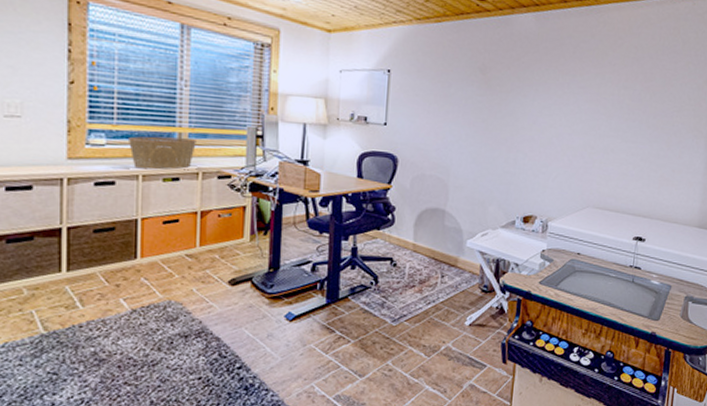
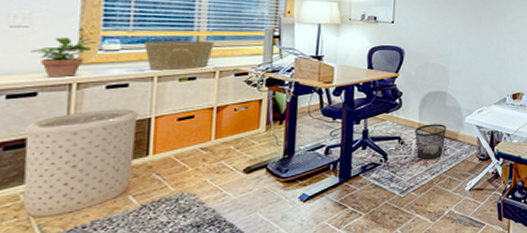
laundry basket: none [23,207,127,313] -> present [23,109,140,218]
potted plant: none [25,129,84,172] -> present [31,37,97,78]
waste bin: none [409,245,446,286] -> present [415,124,447,159]

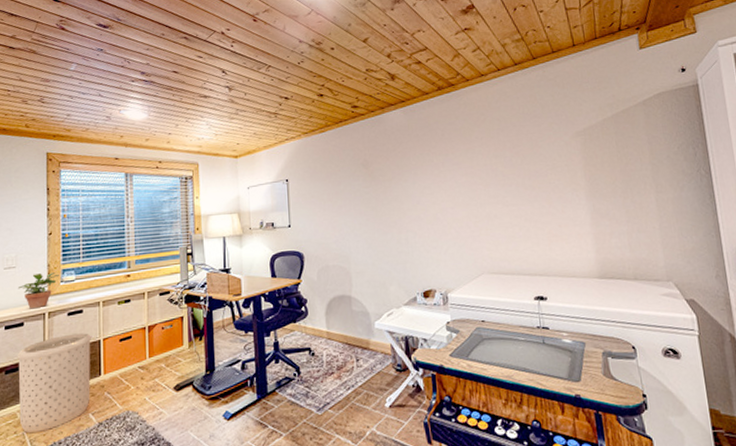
basket: present [144,40,214,71] -> none [92,265,142,296]
waste bin: present [415,124,447,159] -> none [324,331,357,372]

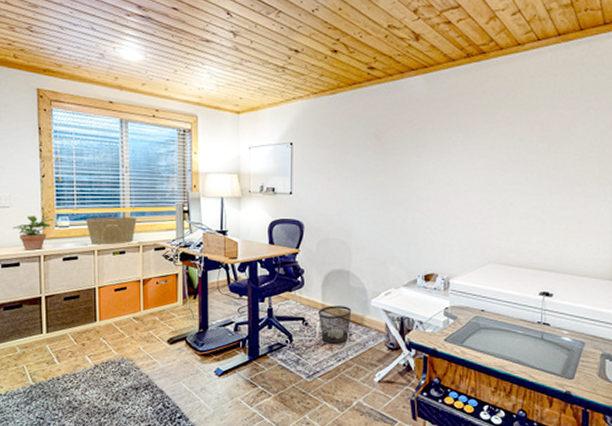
laundry basket: present [17,333,92,434] -> none [14,279,88,368]
basket: none [92,265,142,296] -> present [86,216,137,245]
waste bin: none [324,331,357,372] -> present [319,305,352,344]

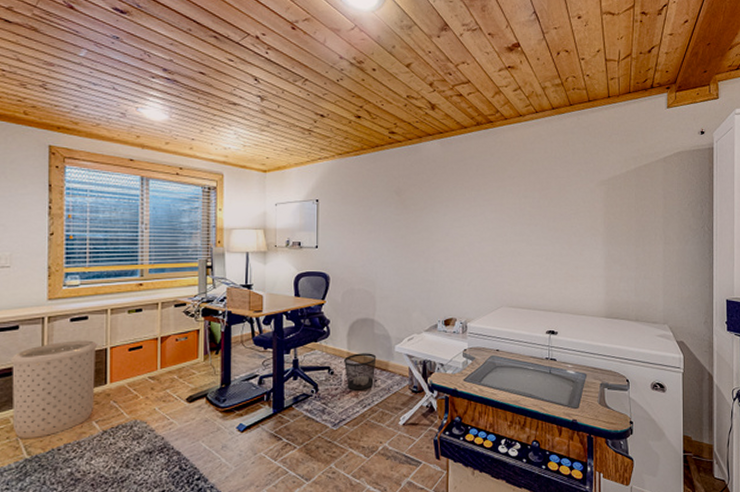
potted plant: present [13,216,54,251] -> none [13,275,62,312]
laundry basket: none [14,279,88,368] -> present [10,340,98,439]
basket: present [86,216,137,245] -> none [99,274,156,304]

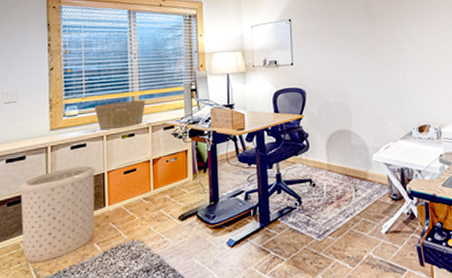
basket: none [99,274,156,304] -> present [95,100,146,131]
waste bin: present [344,353,377,391] -> none [325,163,356,201]

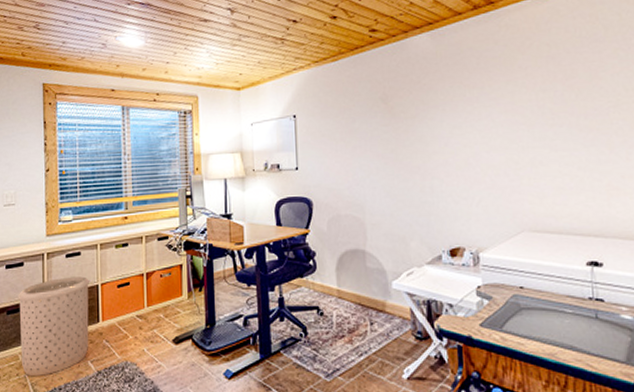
basket: present [95,100,146,131] -> none [89,206,139,239]

